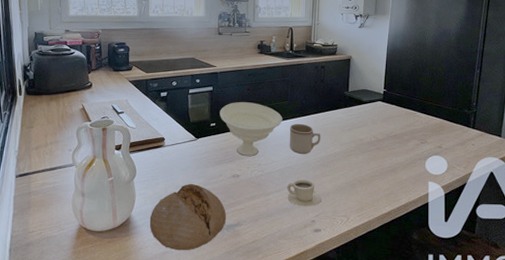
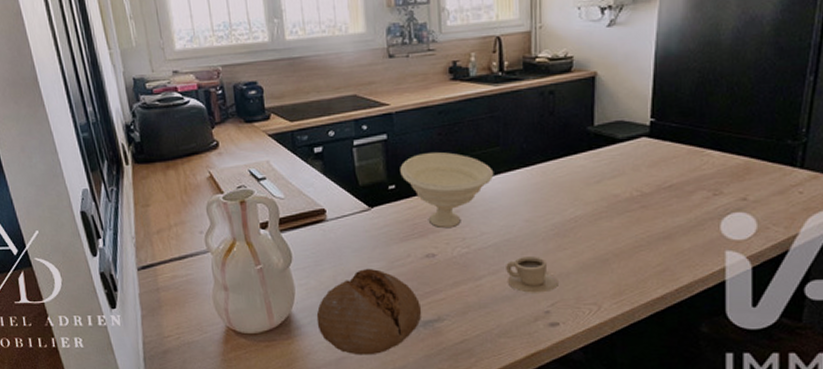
mug: present [289,123,321,154] -> none [504,177,554,221]

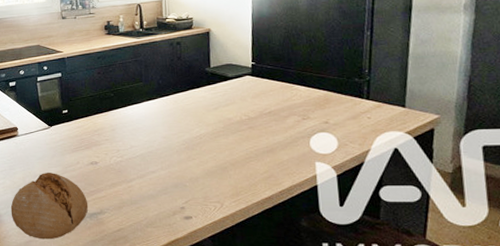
bowl: present [400,152,494,229] -> none [71,86,139,143]
cup: present [506,257,558,293] -> none [150,165,190,193]

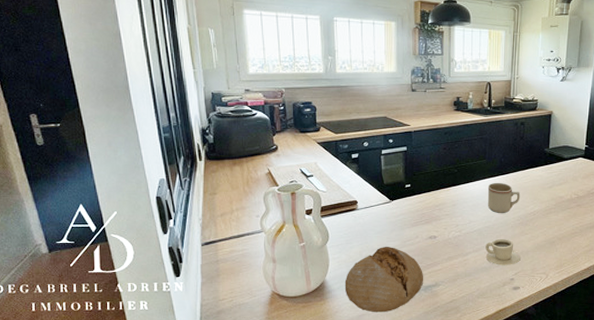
mug: none [147,105,184,137] -> present [487,182,521,213]
cup: none [150,165,190,193] -> present [485,239,521,265]

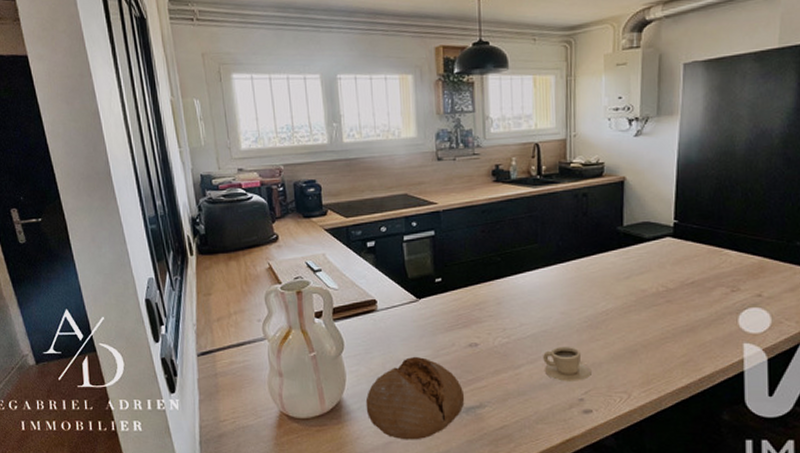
mug: present [487,182,521,213] -> none [542,272,587,313]

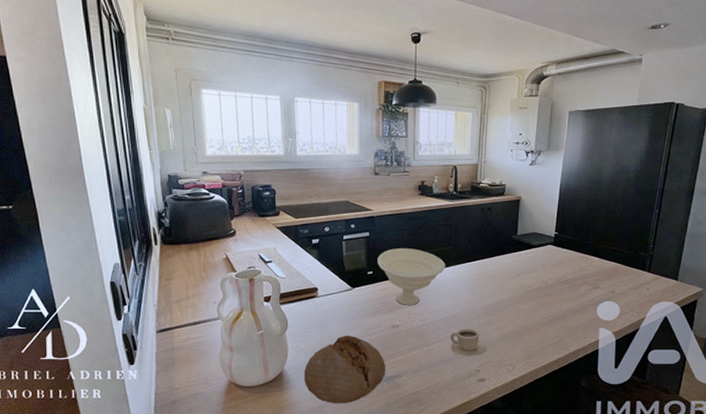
bowl: none [446,248,533,320] -> present [377,248,446,306]

